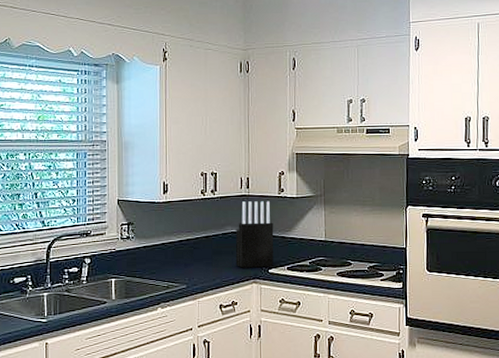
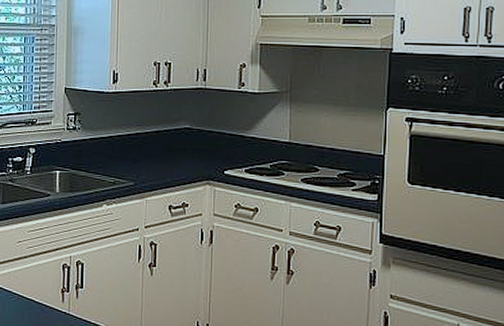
knife block: present [235,201,274,268] -> none [188,95,232,169]

